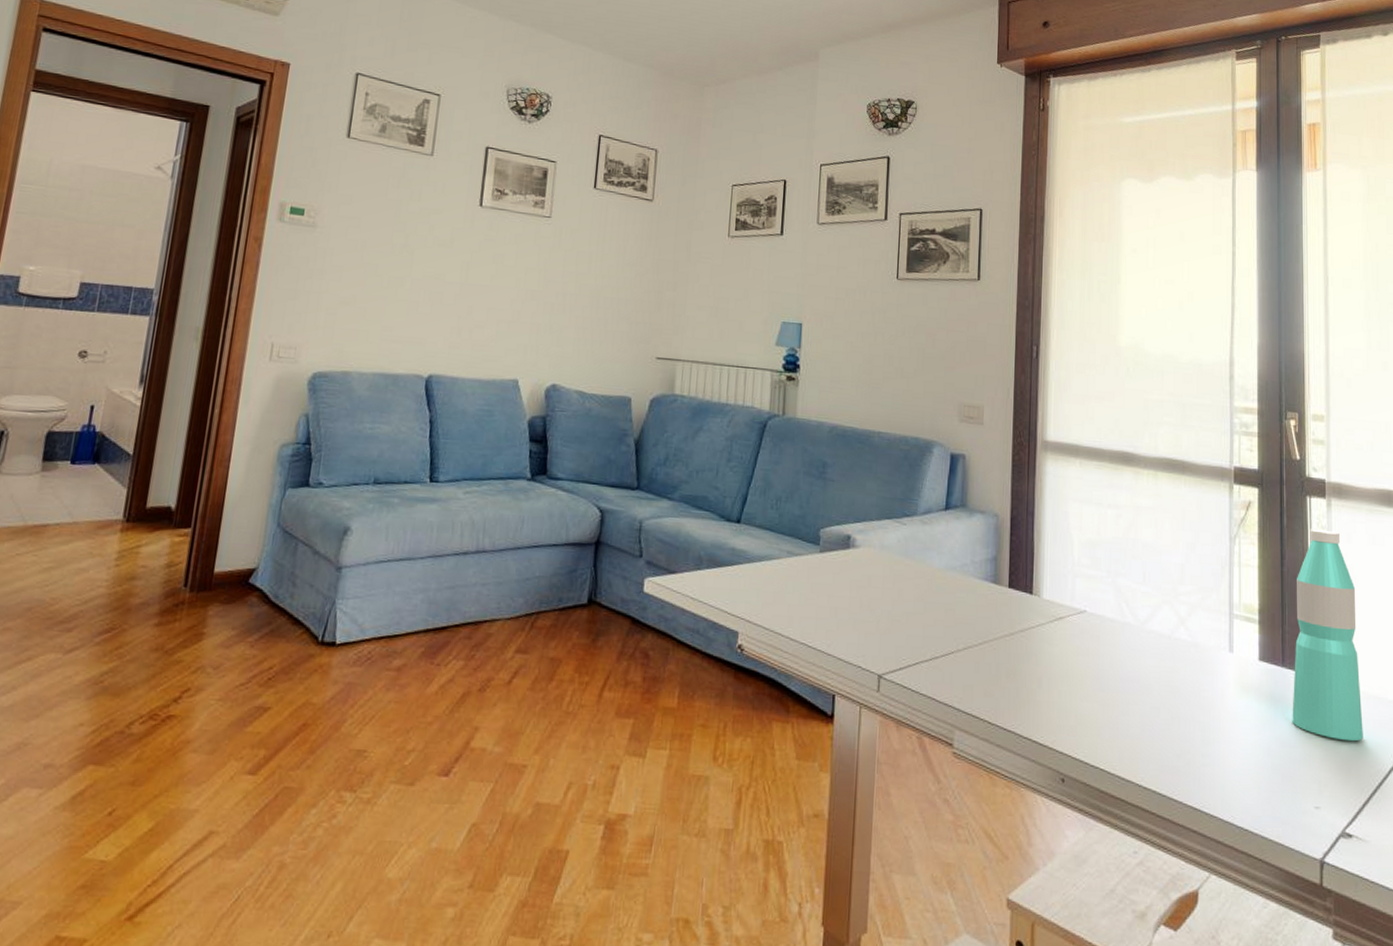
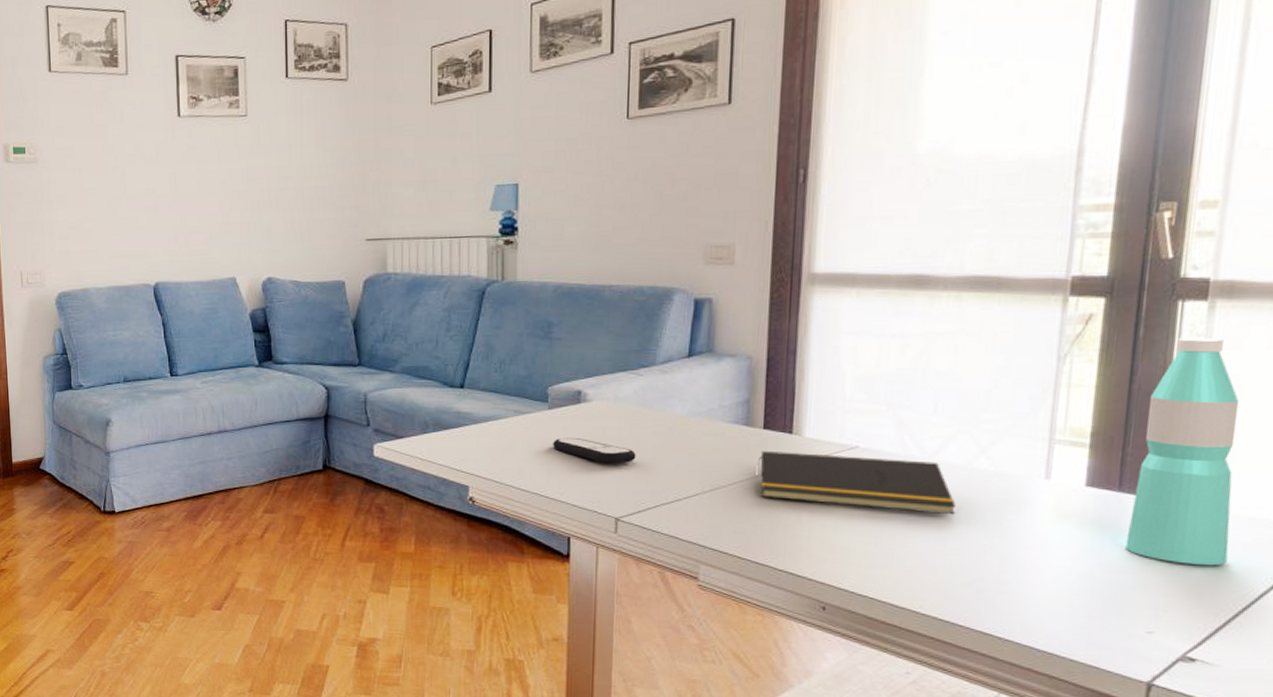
remote control: none [822,584,898,616] -> present [553,437,636,464]
notepad: none [1003,610,1164,684] -> present [757,450,956,515]

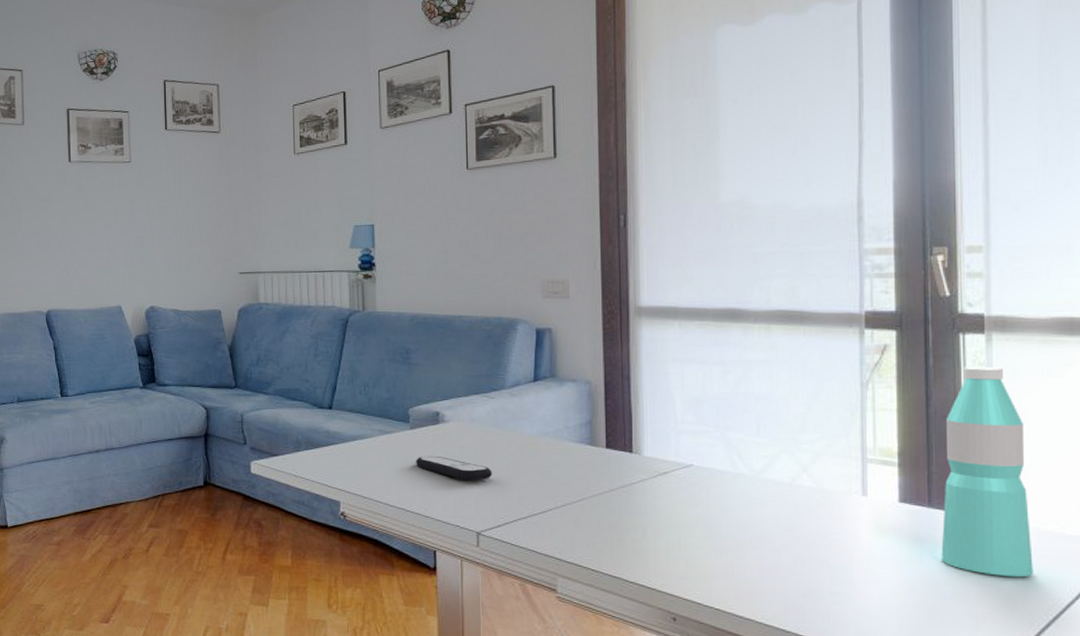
notepad: present [757,450,956,515] -> none [602,468,785,529]

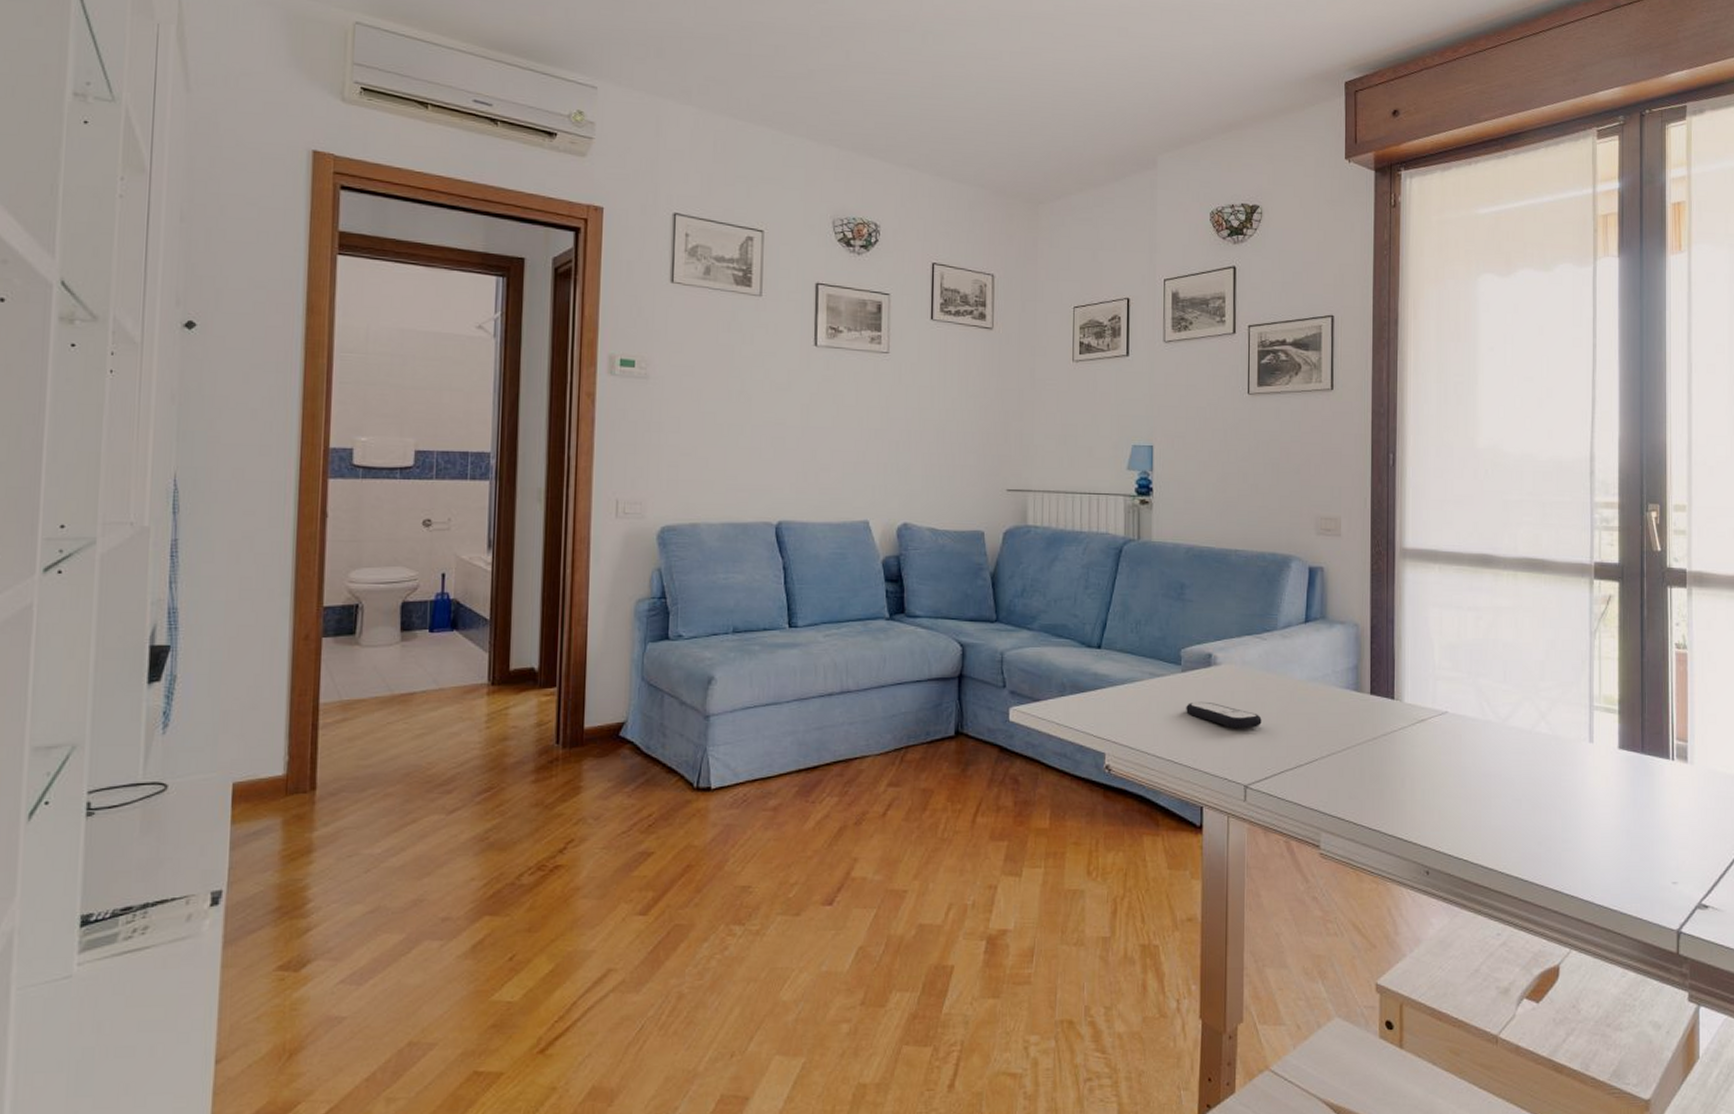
water bottle: present [941,366,1033,576] -> none [1651,618,1721,818]

